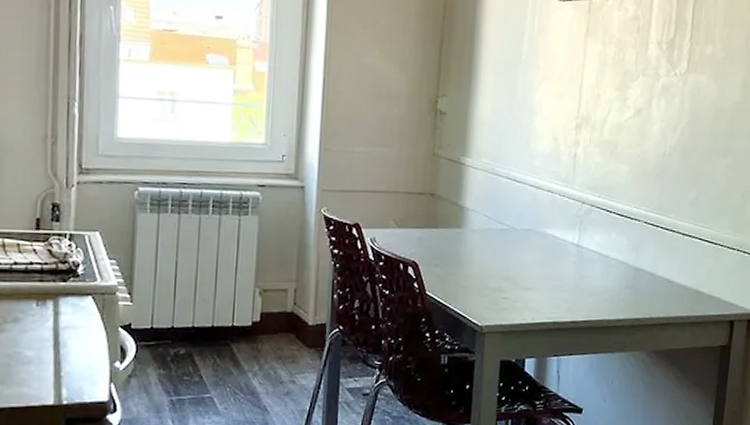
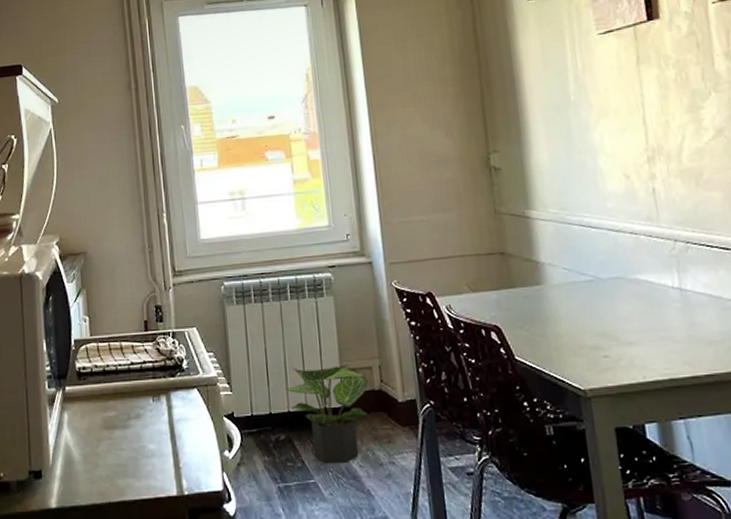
potted plant: none [193,283,281,380] -> present [286,364,369,464]

